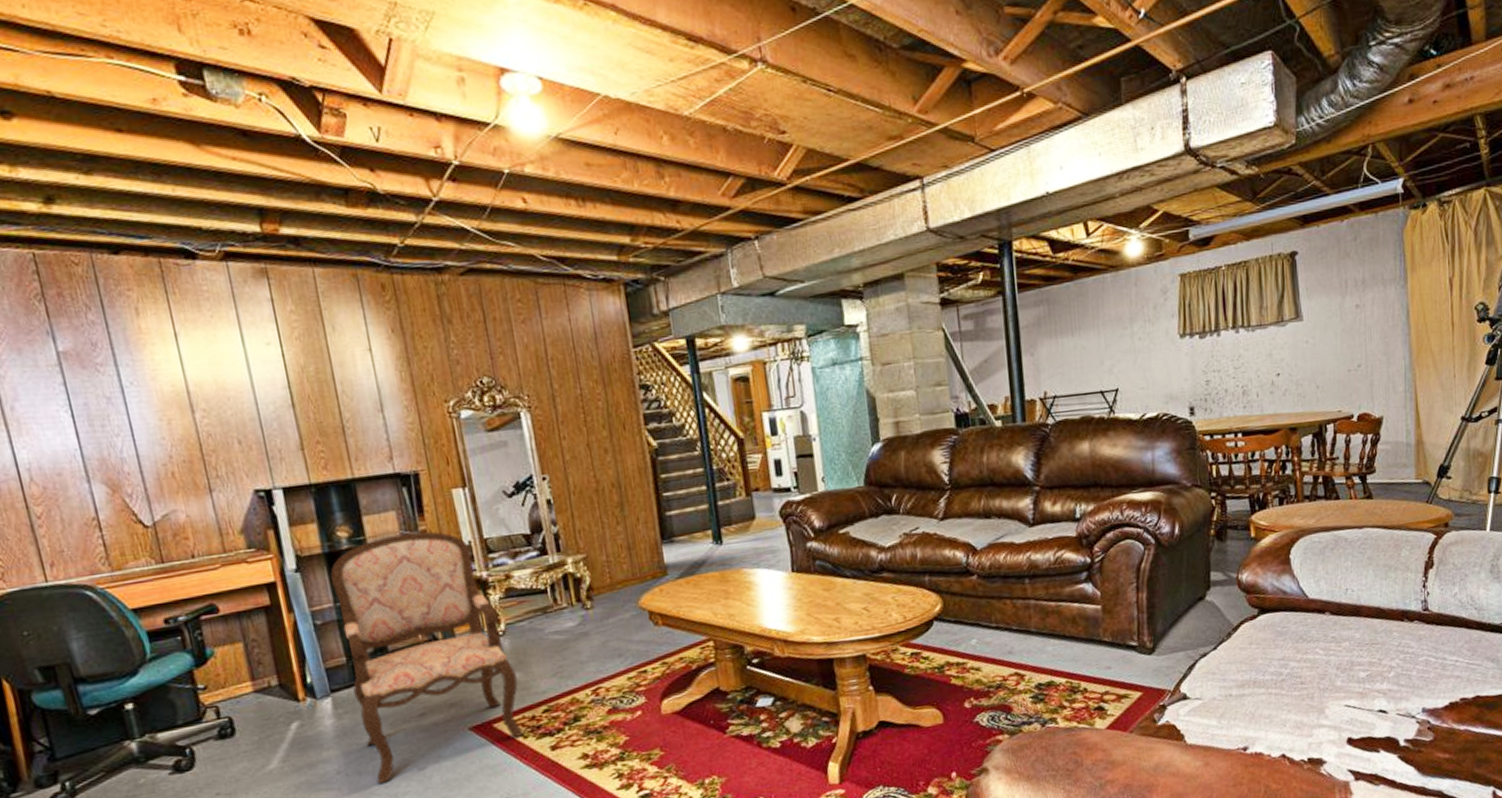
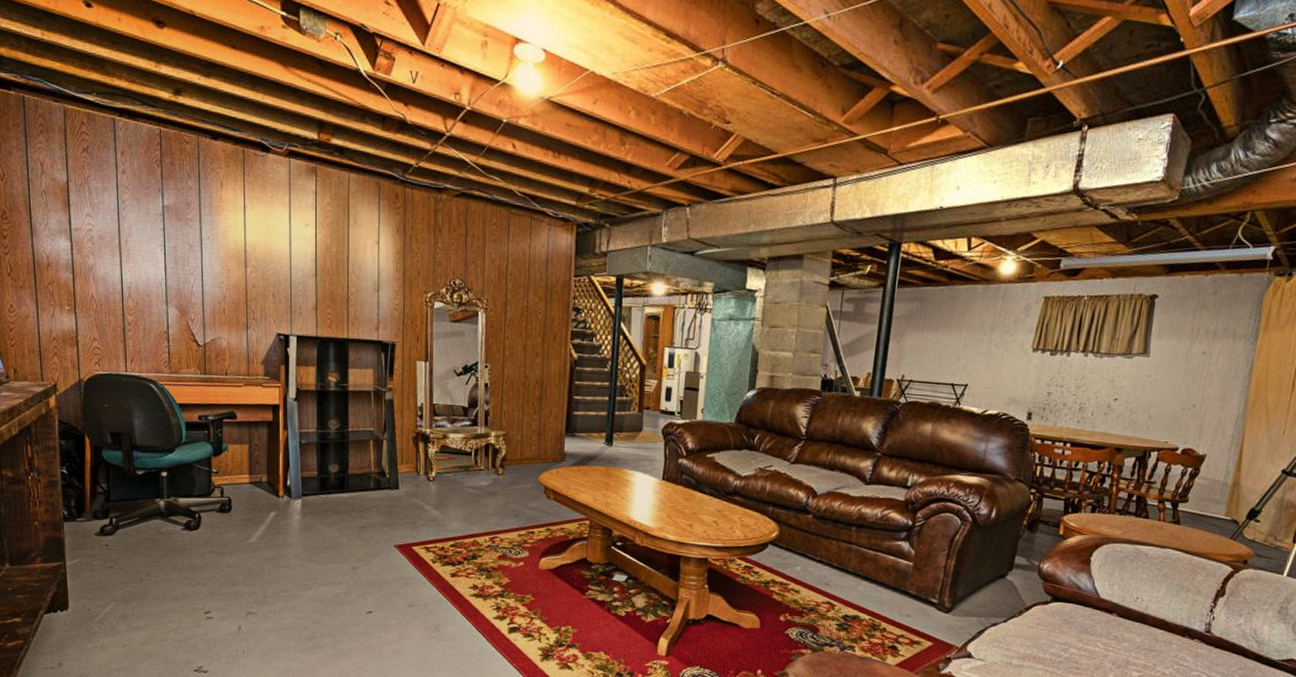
armchair: present [330,531,525,784] -> none [318,387,436,572]

